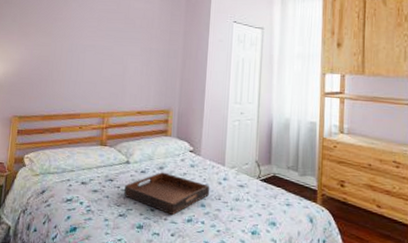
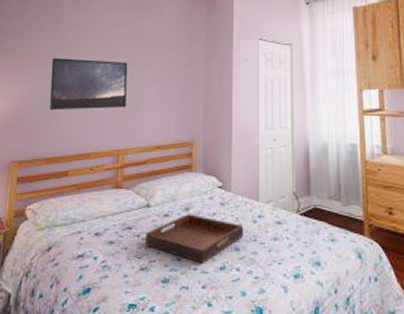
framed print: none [46,27,115,76] -> present [50,57,128,110]

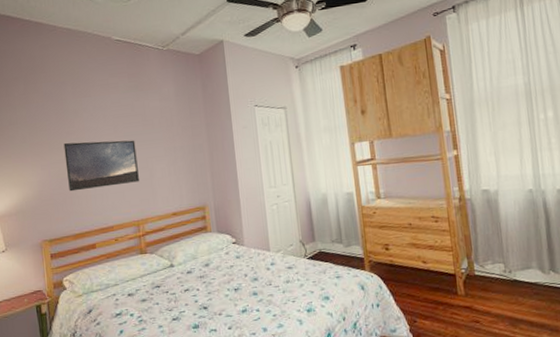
serving tray: present [145,214,244,264] -> none [173,268,260,310]

